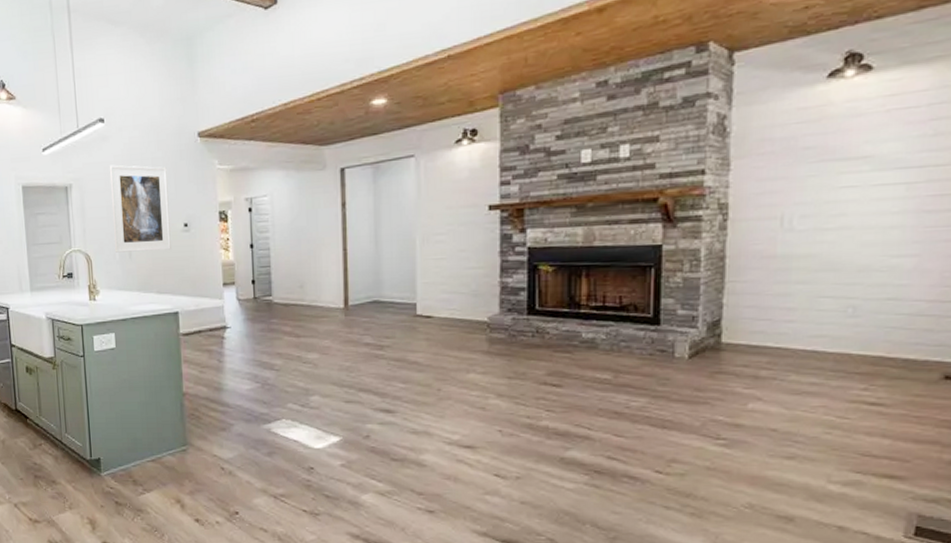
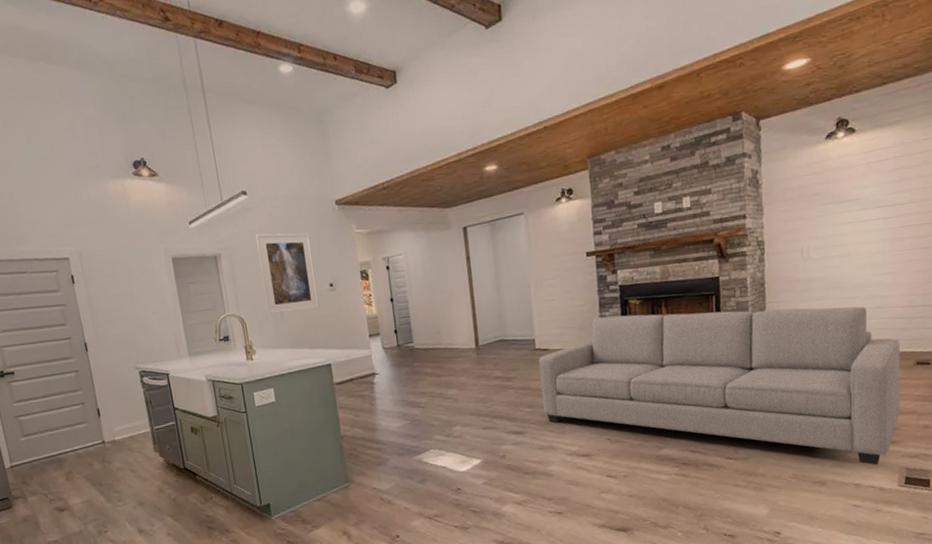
sofa: none [419,283,920,506] -> present [539,306,900,465]

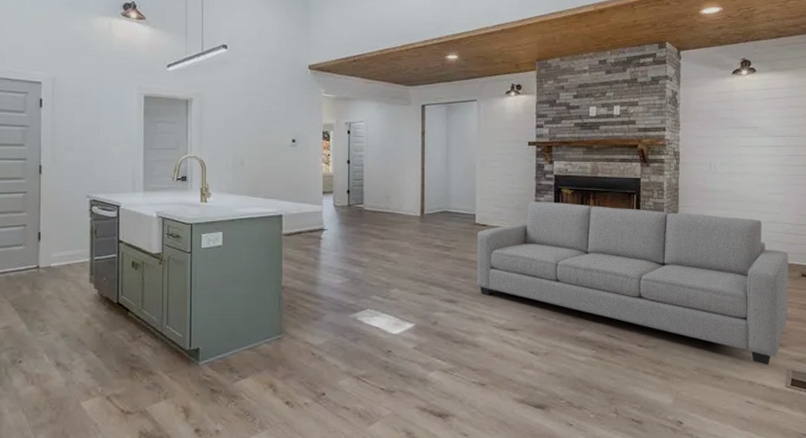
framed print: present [255,233,320,314] -> none [228,85,280,161]

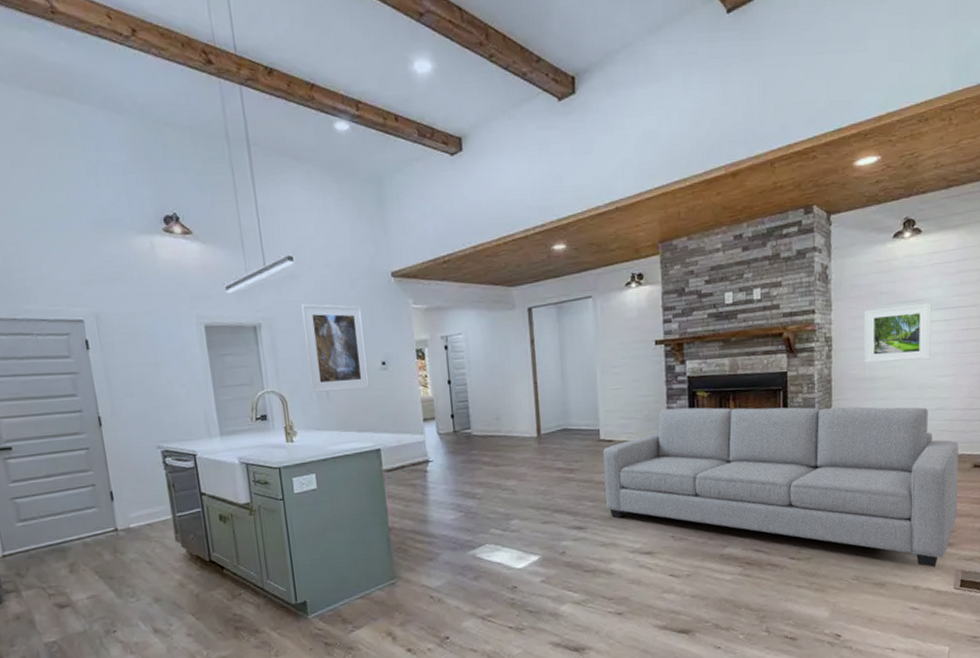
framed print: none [228,85,280,161] -> present [300,303,370,393]
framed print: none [707,130,765,178] -> present [864,303,932,363]

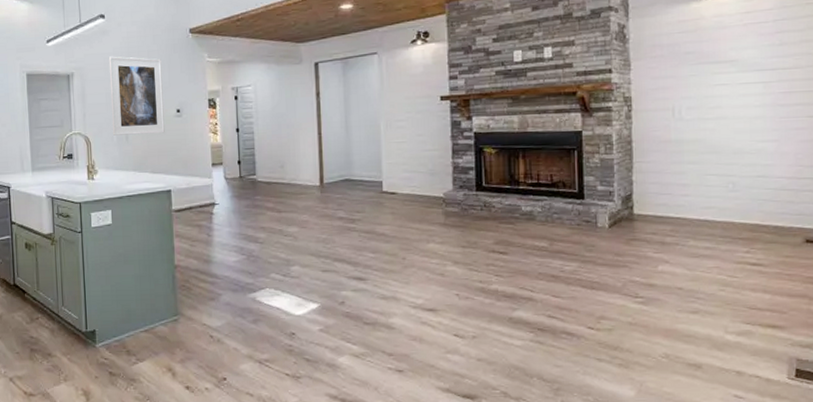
sofa: present [603,406,958,568] -> none [386,163,788,352]
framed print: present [864,303,932,363] -> none [667,64,748,125]

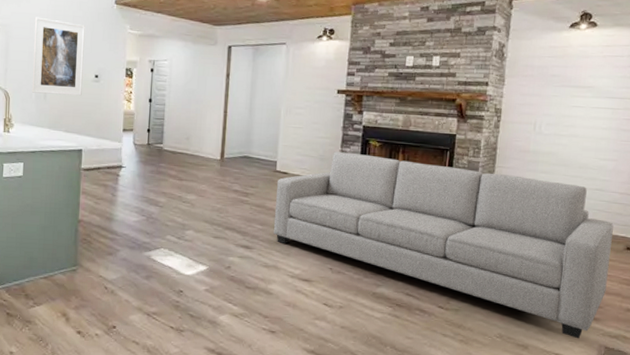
sofa: none [386,163,788,352] -> present [273,151,614,339]

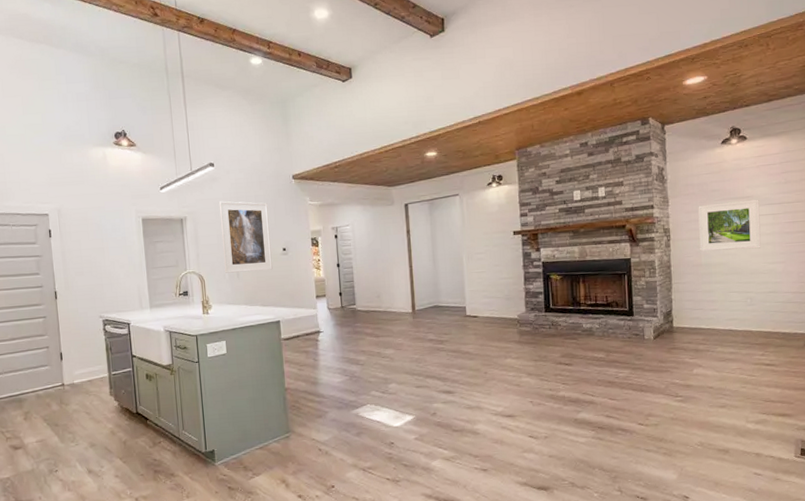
sofa: present [273,151,614,339] -> none [469,288,794,437]
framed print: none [530,89,600,142] -> present [698,199,761,252]

